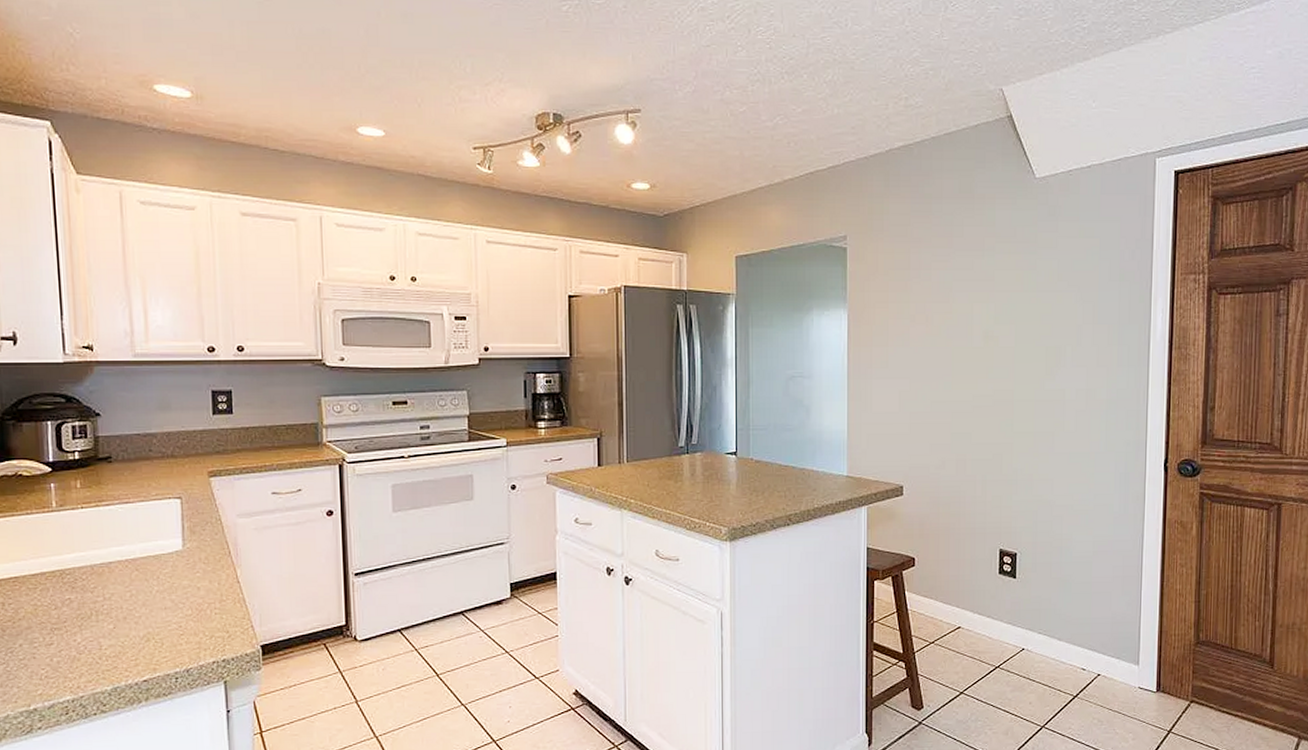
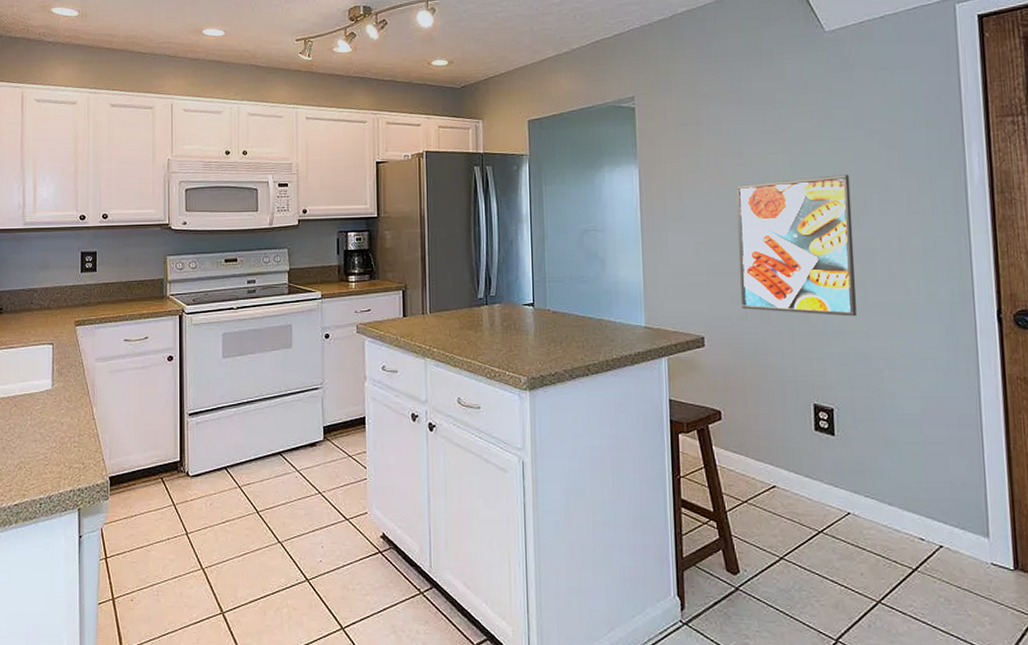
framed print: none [939,326,1047,466] -> present [736,174,857,317]

